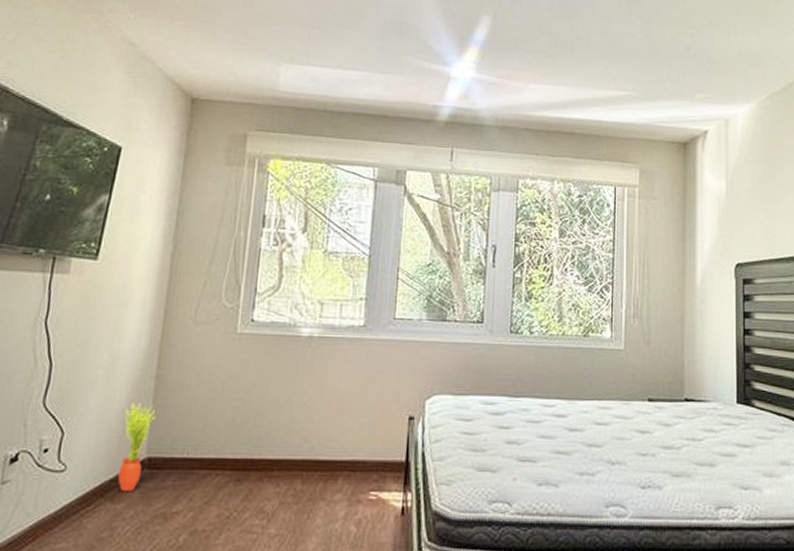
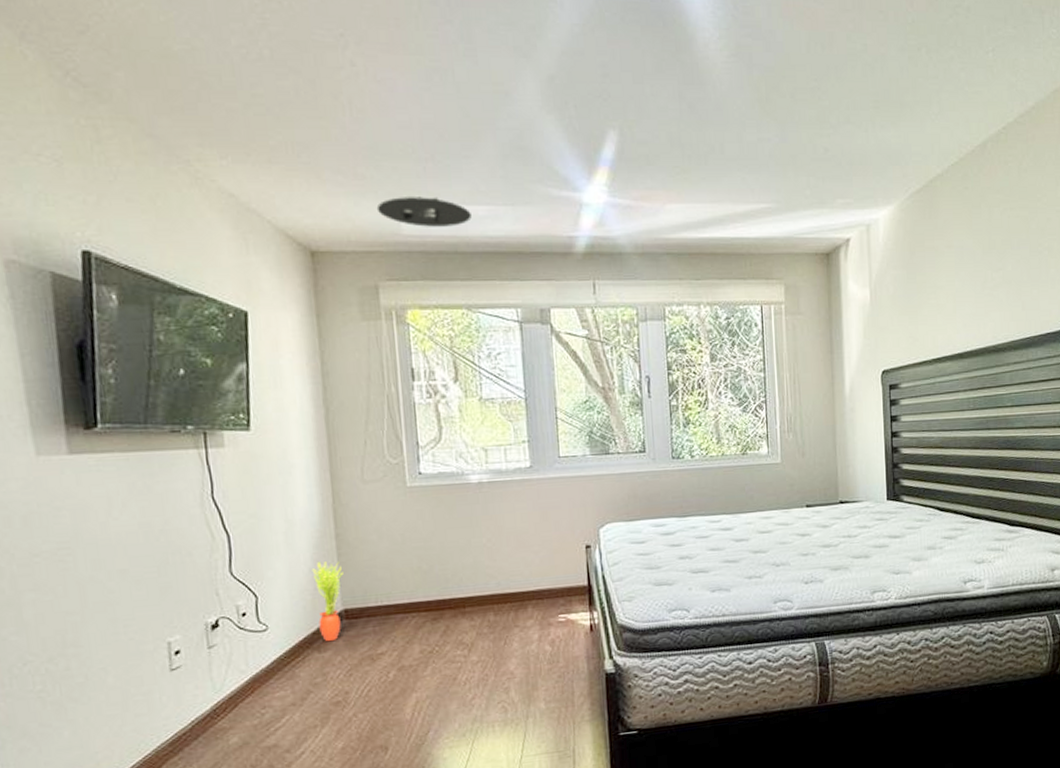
ceiling light: none [259,57,345,88] -> present [376,197,472,227]

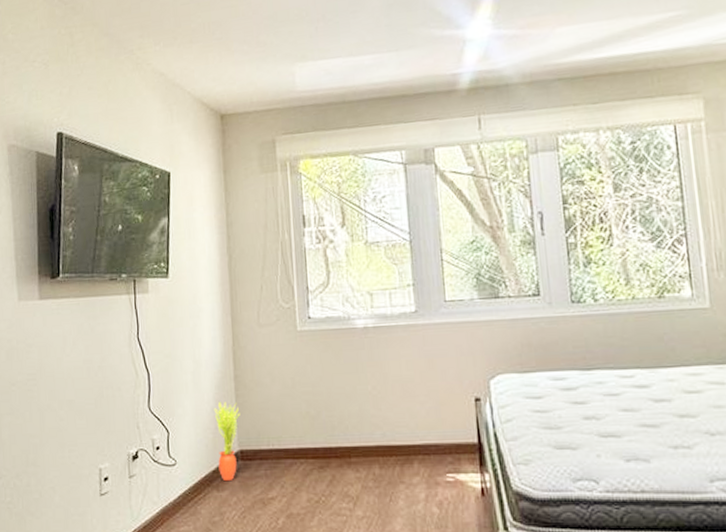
ceiling light: present [376,197,472,227] -> none [275,52,358,82]

